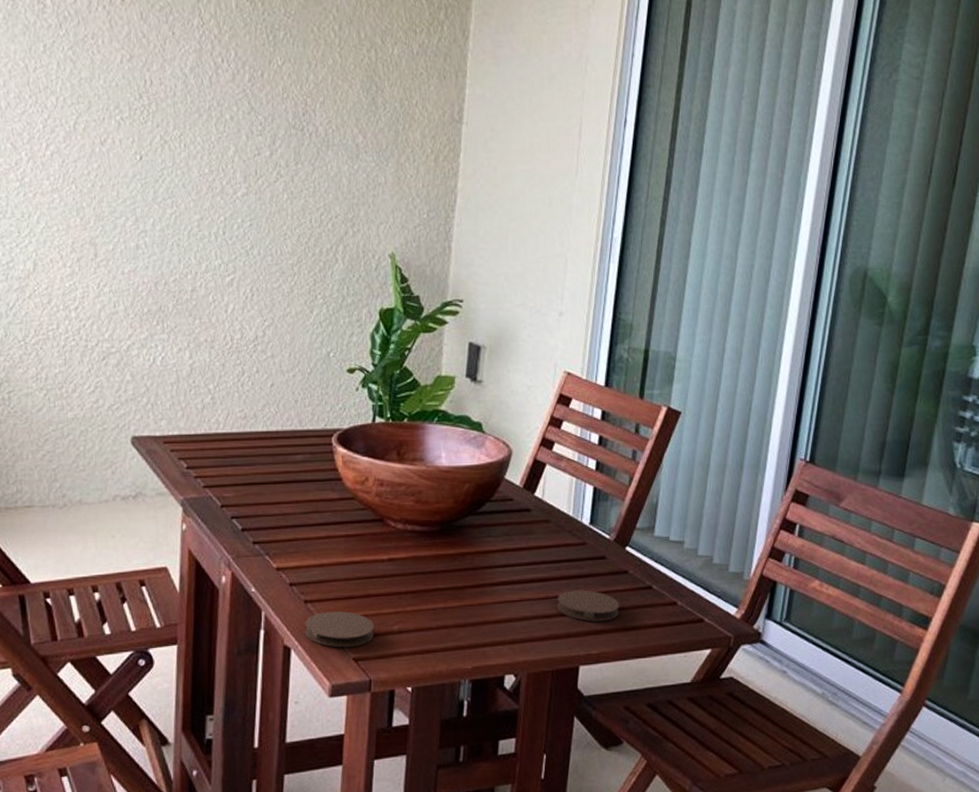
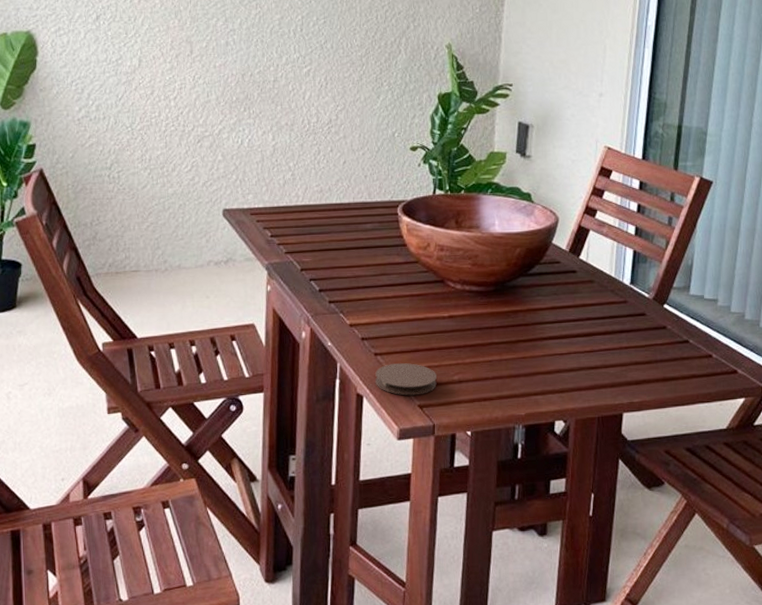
coaster: present [556,590,620,622] -> none [601,343,659,373]

